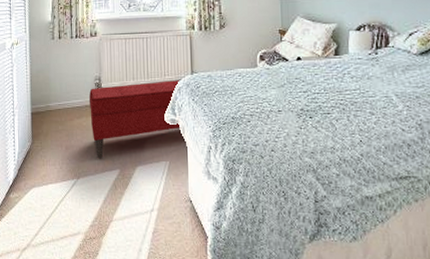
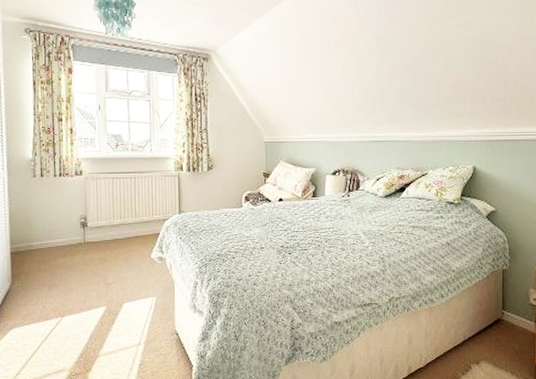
bench: present [89,80,182,158] -> none [73,219,169,296]

